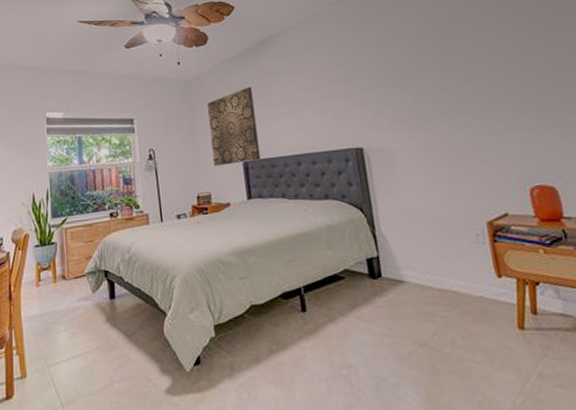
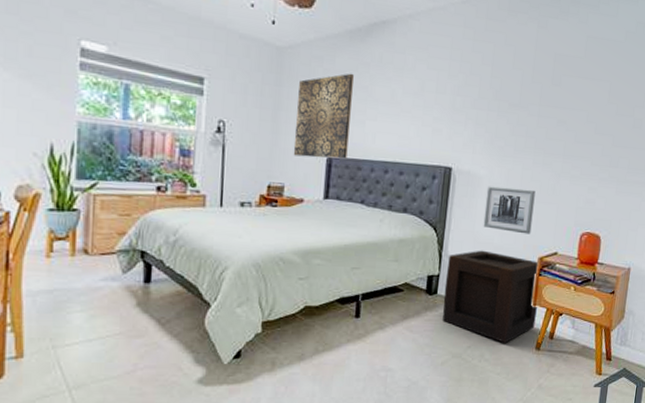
wooden crate: none [383,223,509,325] -> present [443,250,537,343]
wall art: none [405,152,469,201] -> present [483,186,536,234]

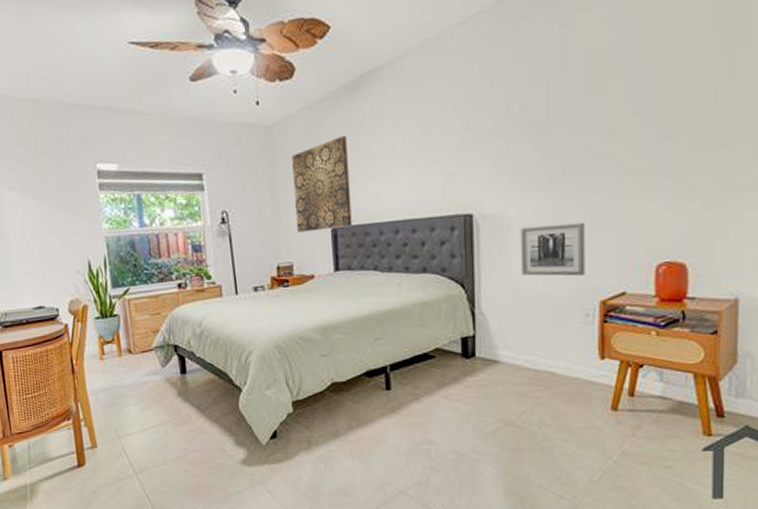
wooden crate: present [443,250,537,343] -> none [483,301,607,405]

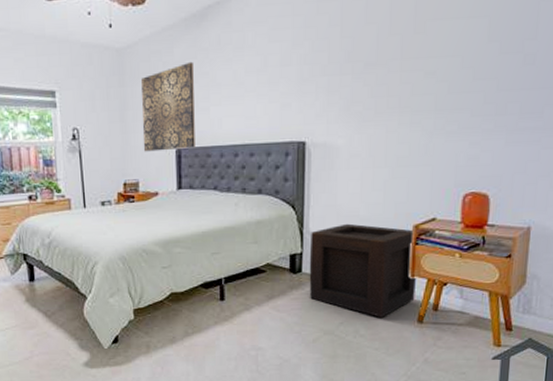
wooden crate: none [483,301,607,405] -> present [309,223,416,318]
wall art: present [519,222,585,276] -> none [346,153,404,202]

